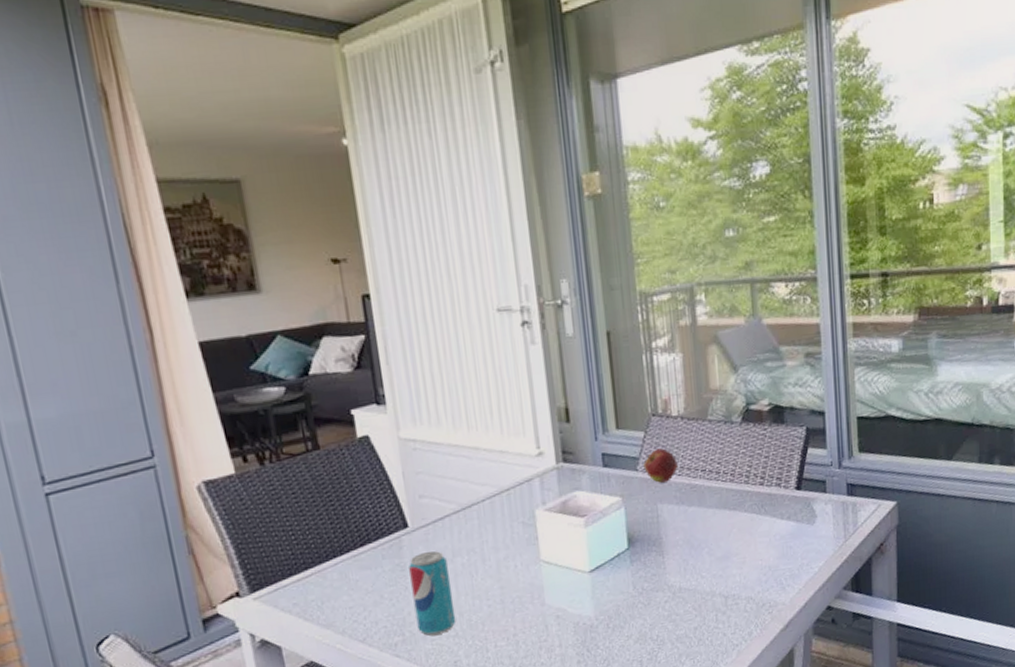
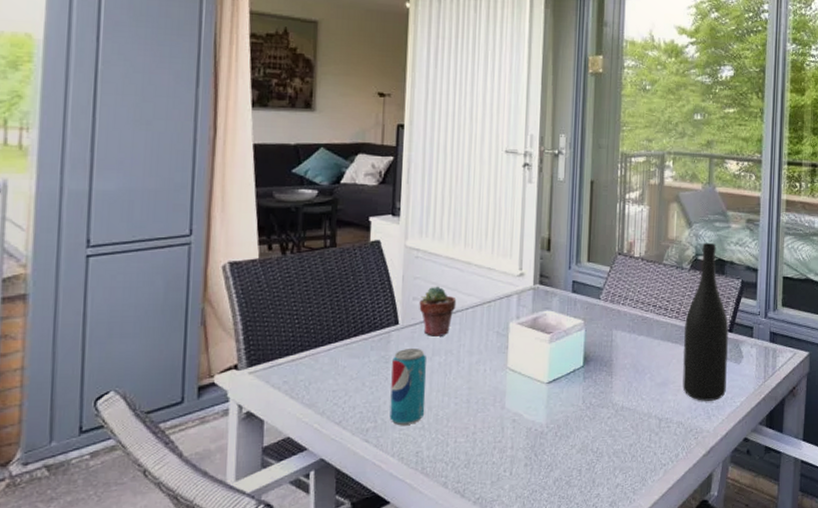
potted succulent: none [427,478,471,536] -> present [419,286,457,336]
apple: present [643,448,678,483] -> none [605,283,634,312]
wine bottle: none [742,387,800,572] -> present [682,242,729,401]

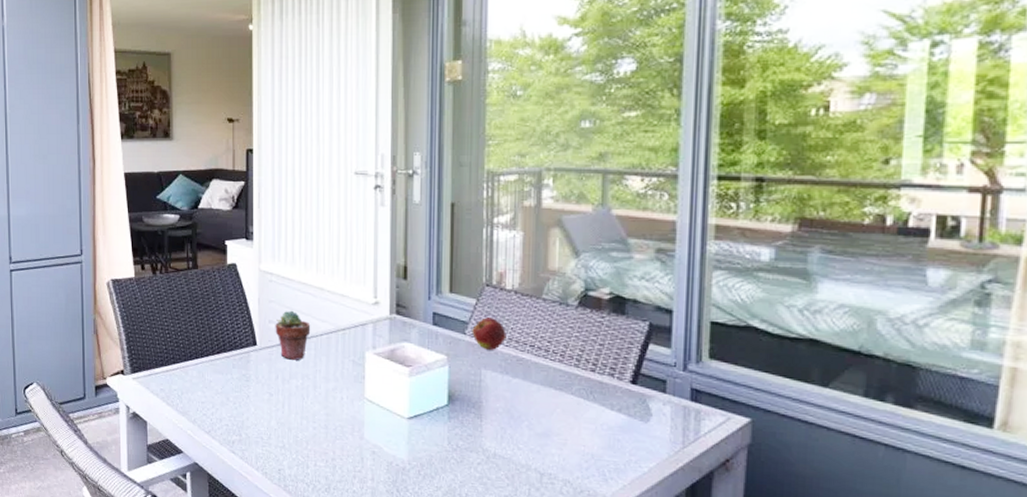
beverage can: present [389,347,426,425] -> none [253,369,285,442]
apple: none [605,283,634,312] -> present [472,317,506,350]
wine bottle: present [682,242,729,401] -> none [570,275,631,462]

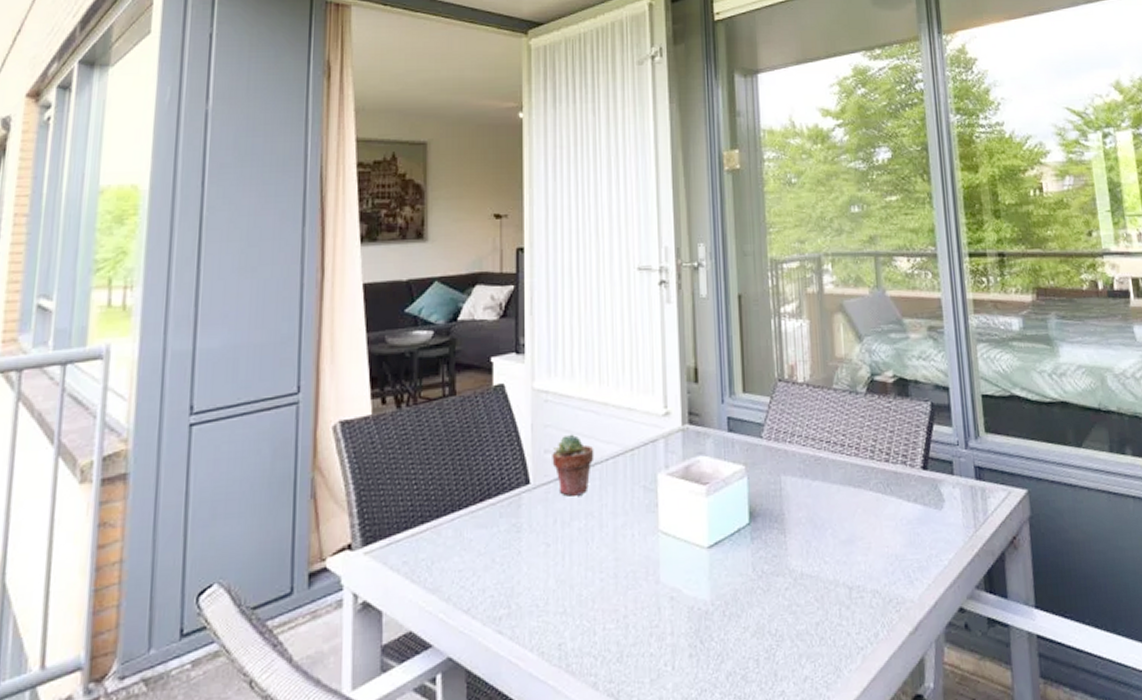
apple: present [472,317,506,350] -> none [768,415,803,453]

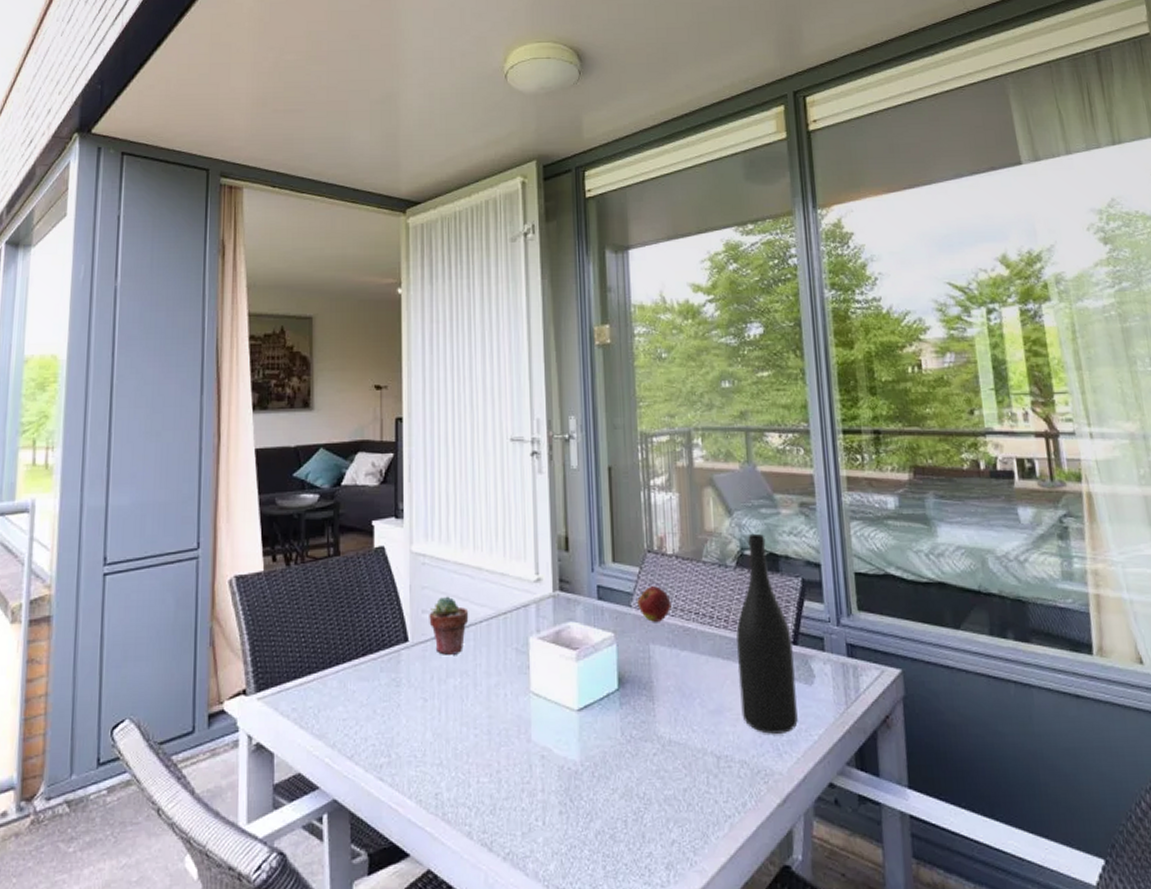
apple: none [768,415,803,453] -> present [637,586,672,622]
wine bottle: none [867,358,928,562] -> present [736,533,798,734]

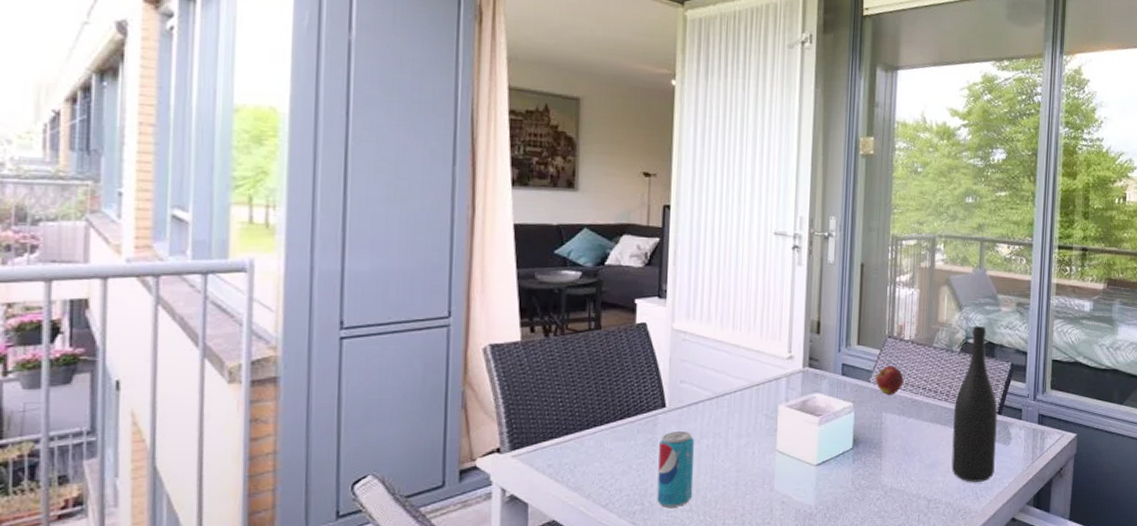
beverage can: none [404,668,442,760] -> present [657,430,694,507]
potted succulent: present [429,596,469,655] -> none [686,369,725,419]

